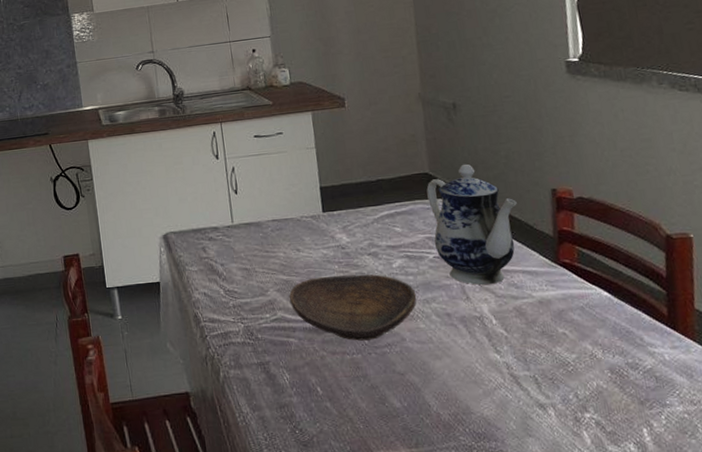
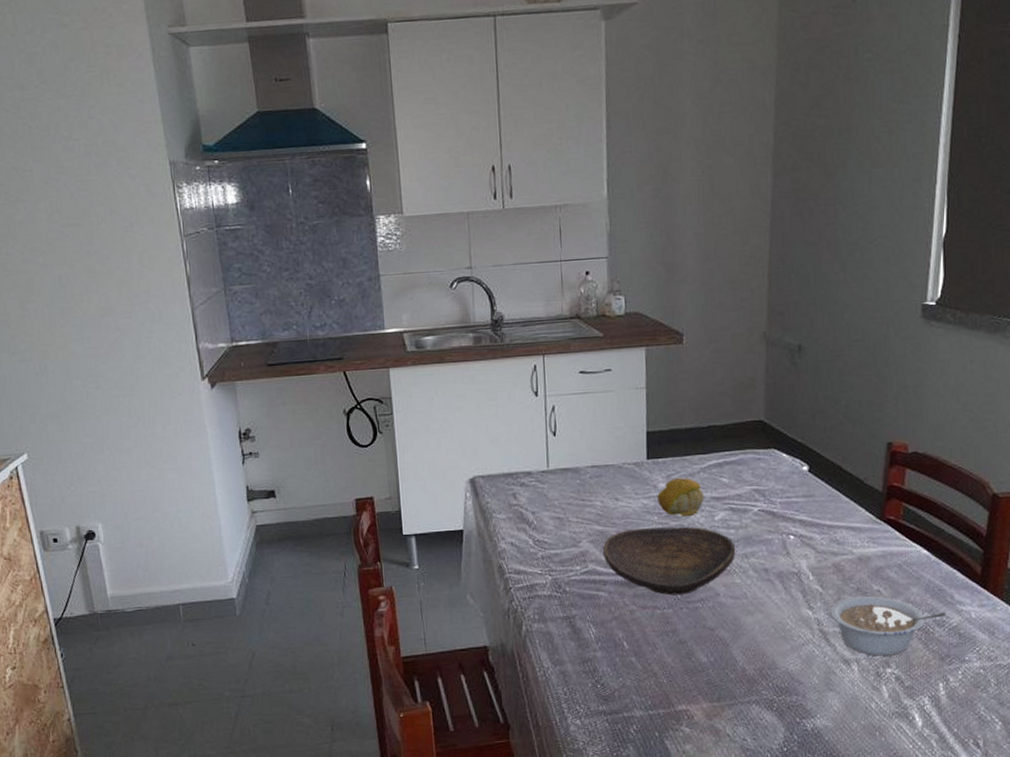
fruit: none [336,228,381,264] -> present [657,478,704,516]
teapot: present [426,164,517,285] -> none [759,412,851,541]
legume: none [518,339,639,401] -> present [830,596,947,656]

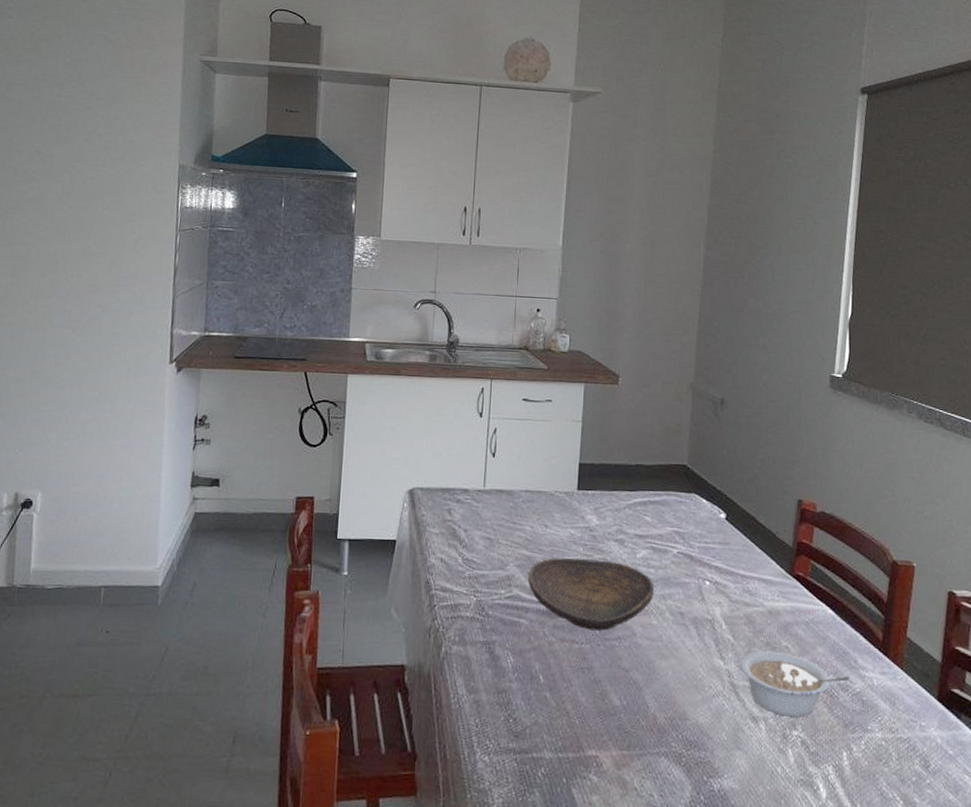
fruit: present [657,478,704,516] -> none [584,512,628,550]

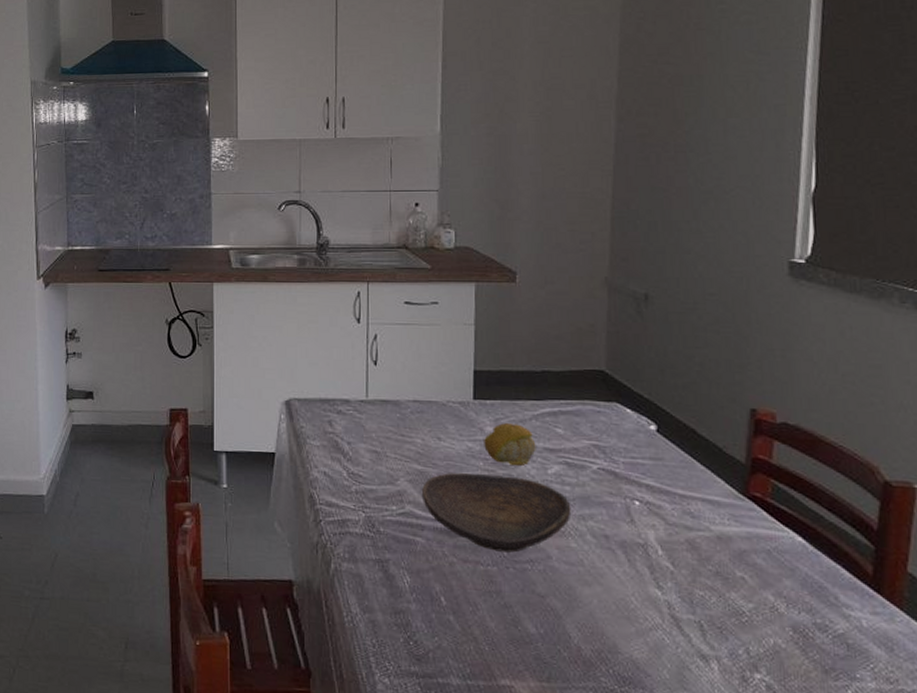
fruit: none [584,512,628,550] -> present [484,423,536,466]
legume: present [741,650,850,717] -> none [683,581,830,659]

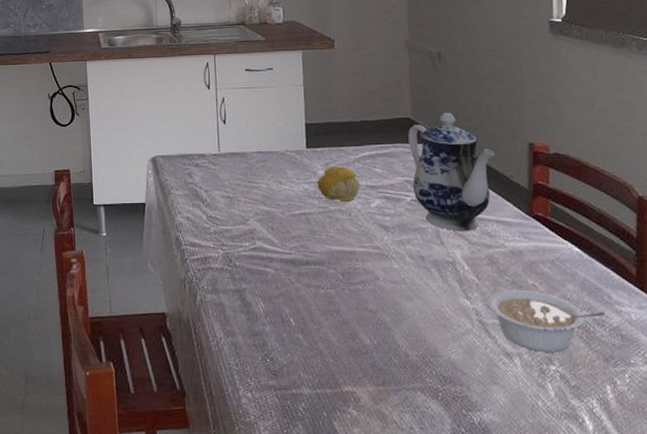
decorative bowl: present [421,472,572,553] -> none [268,210,393,276]
teapot: none [600,366,706,510] -> present [408,112,495,232]
legume: none [683,581,830,659] -> present [487,289,606,352]

